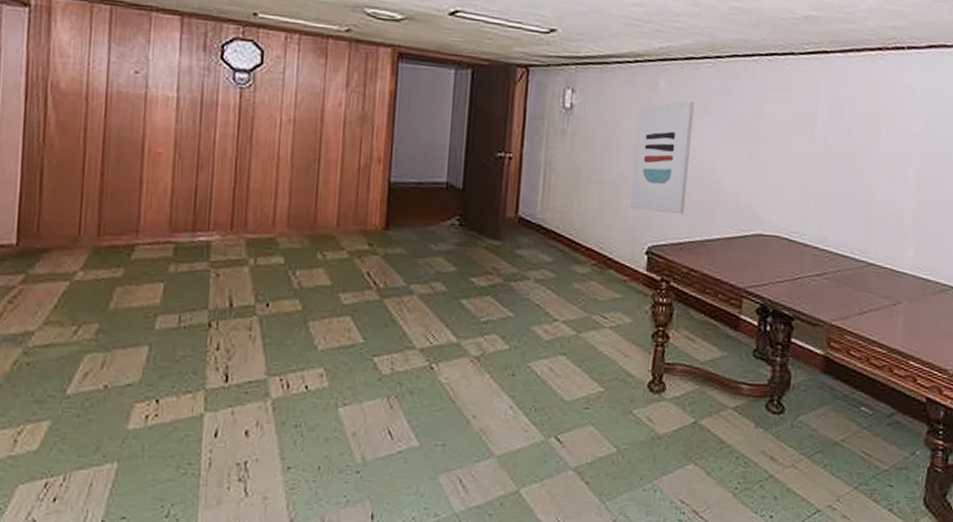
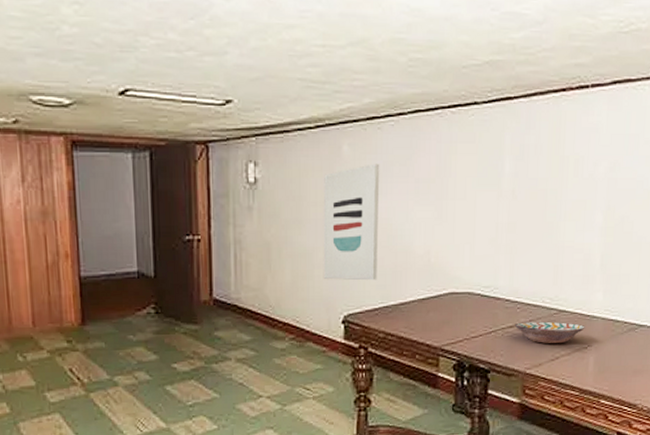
decorative bowl: none [821,271,895,297] -> present [514,321,585,343]

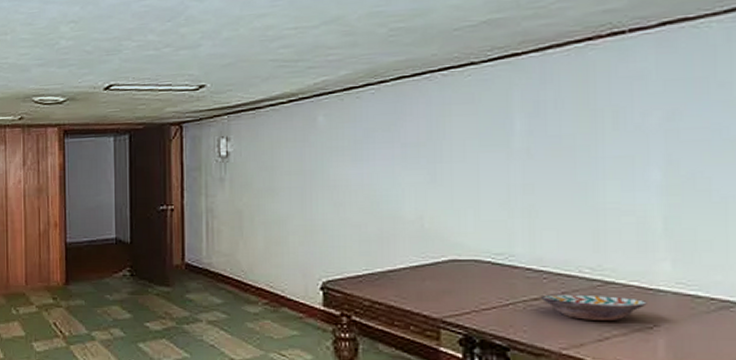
wall art: present [323,163,380,281] -> none [298,131,360,247]

